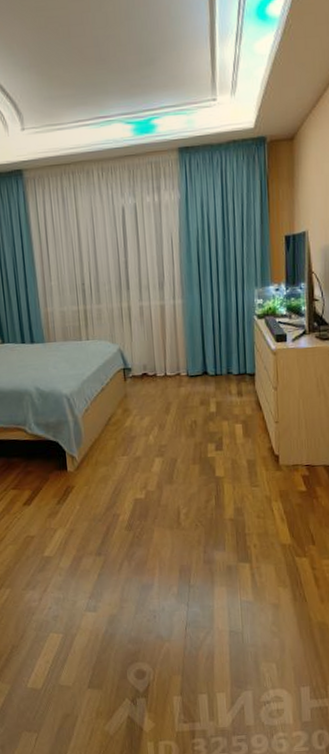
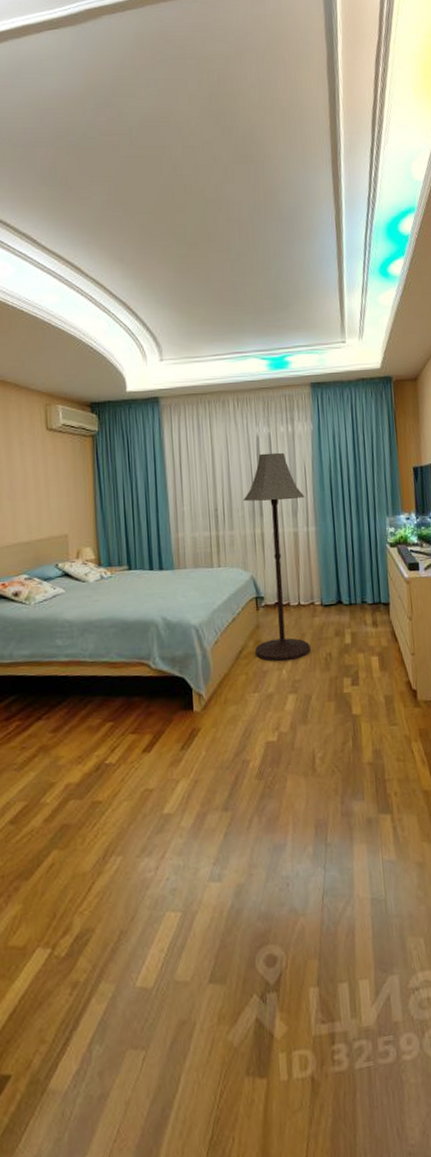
floor lamp: none [110,224,176,429] -> present [244,452,310,662]

